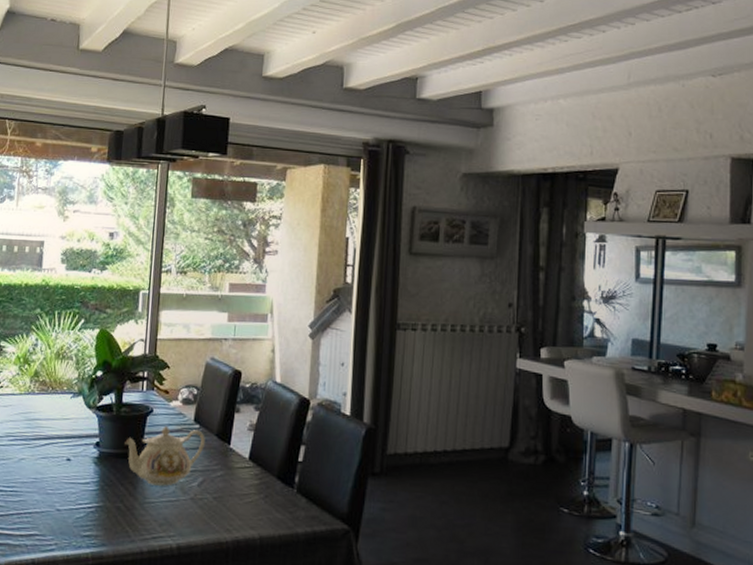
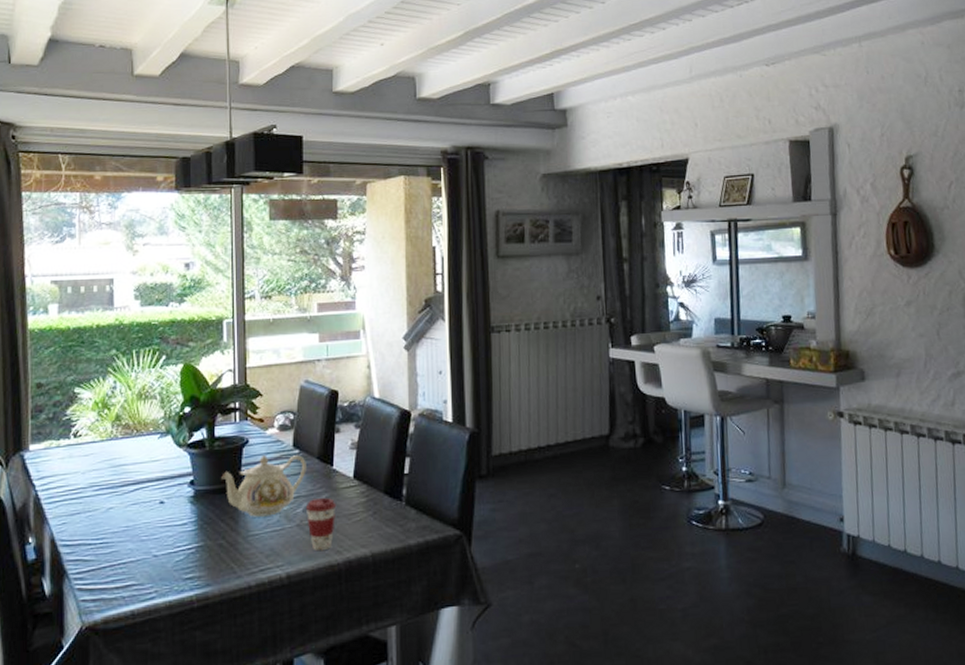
coffee cup: none [200,475,230,527] -> present [305,498,337,552]

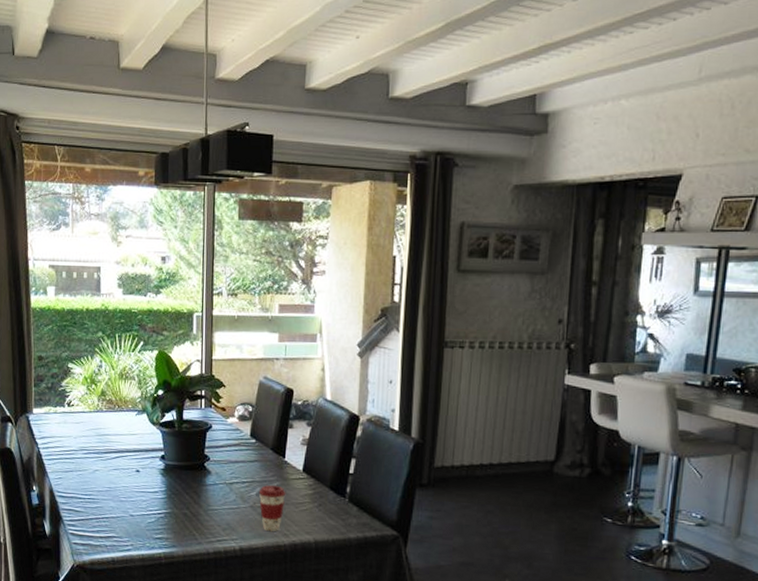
teapot: present [221,454,306,517] -> none [187,440,261,495]

